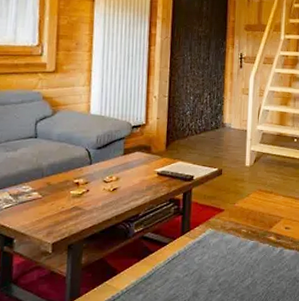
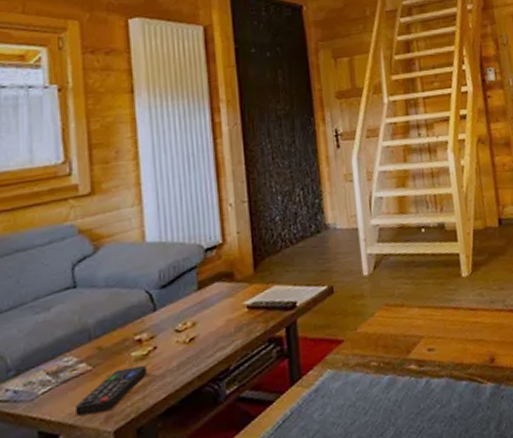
remote control: none [26,201,80,229] -> present [74,365,147,417]

